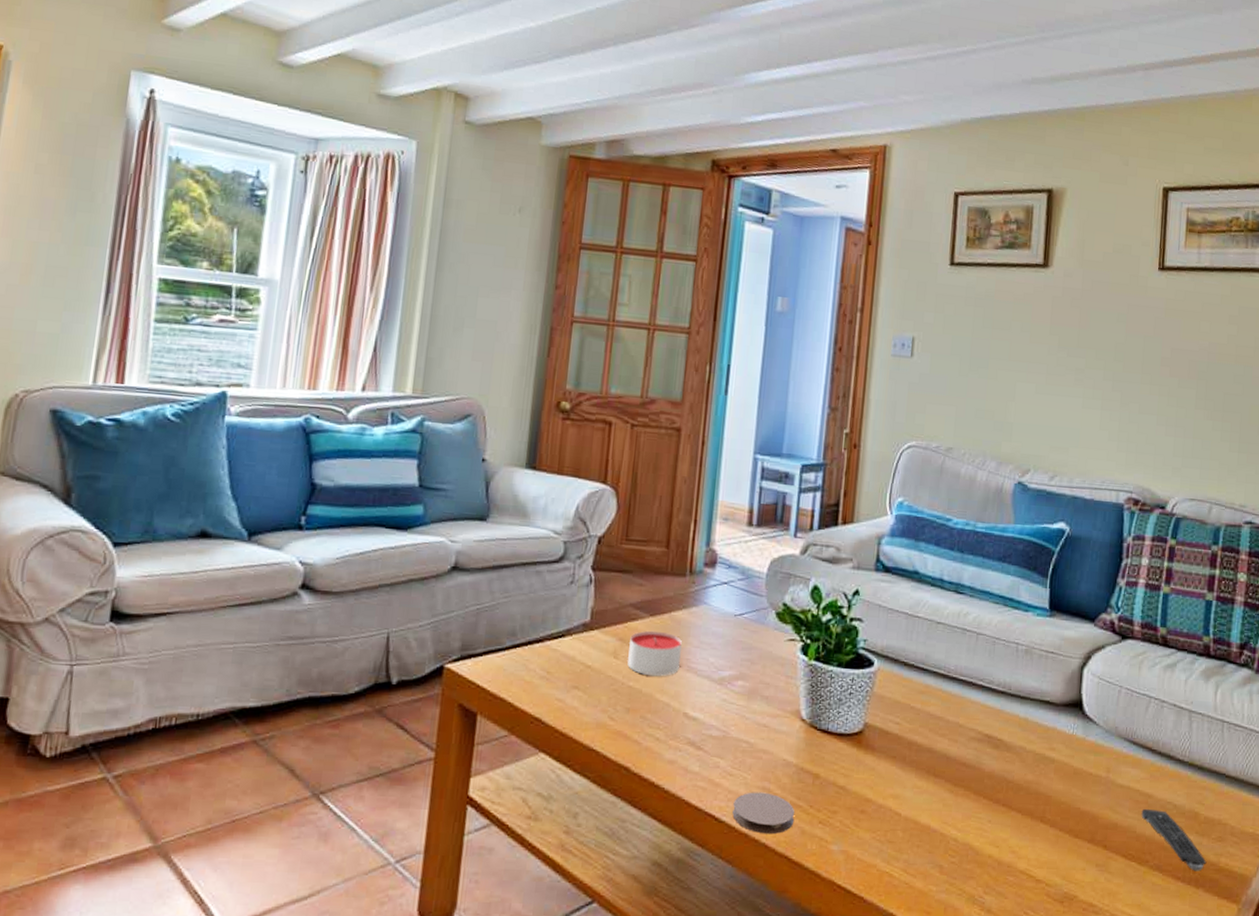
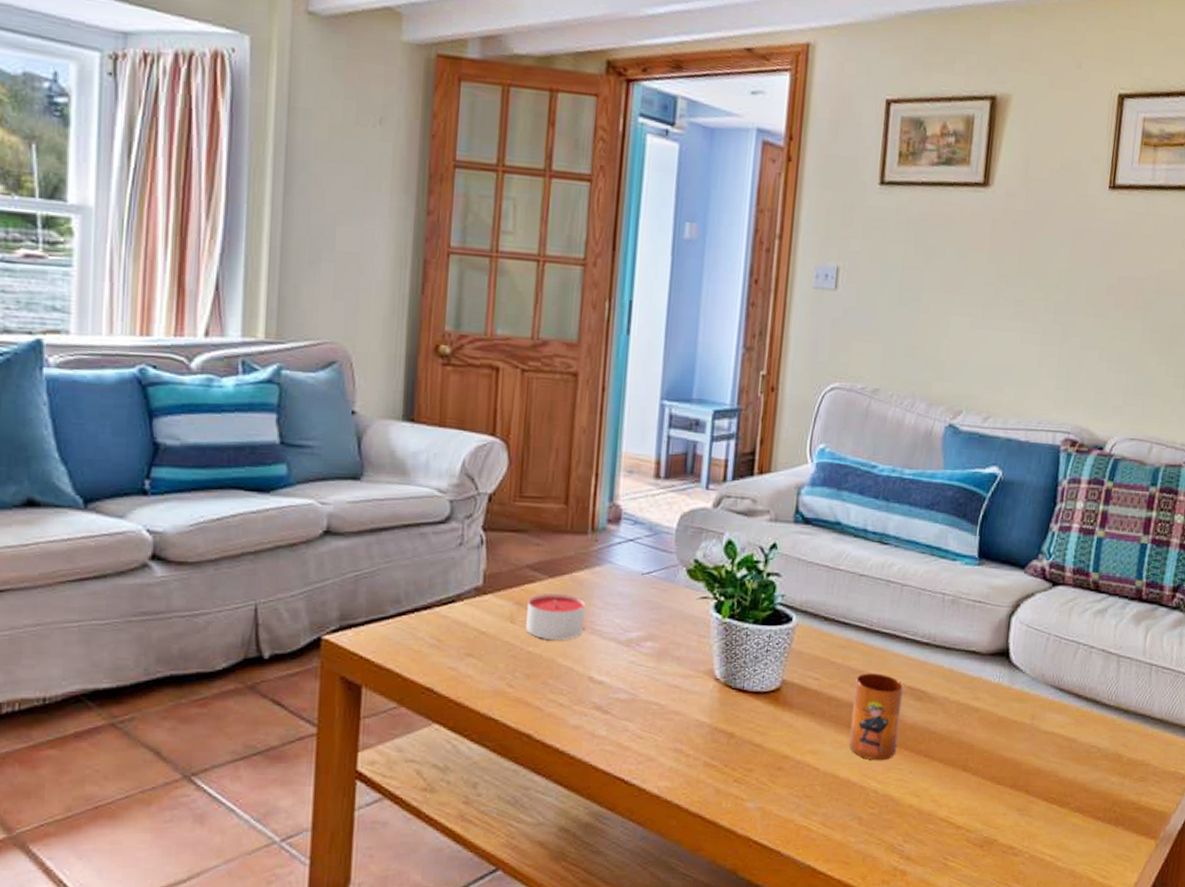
coaster: present [732,792,795,835] -> none [643,754,709,795]
mug: none [929,719,981,809] -> present [849,673,904,761]
remote control: present [1141,808,1207,871] -> none [1064,753,1128,811]

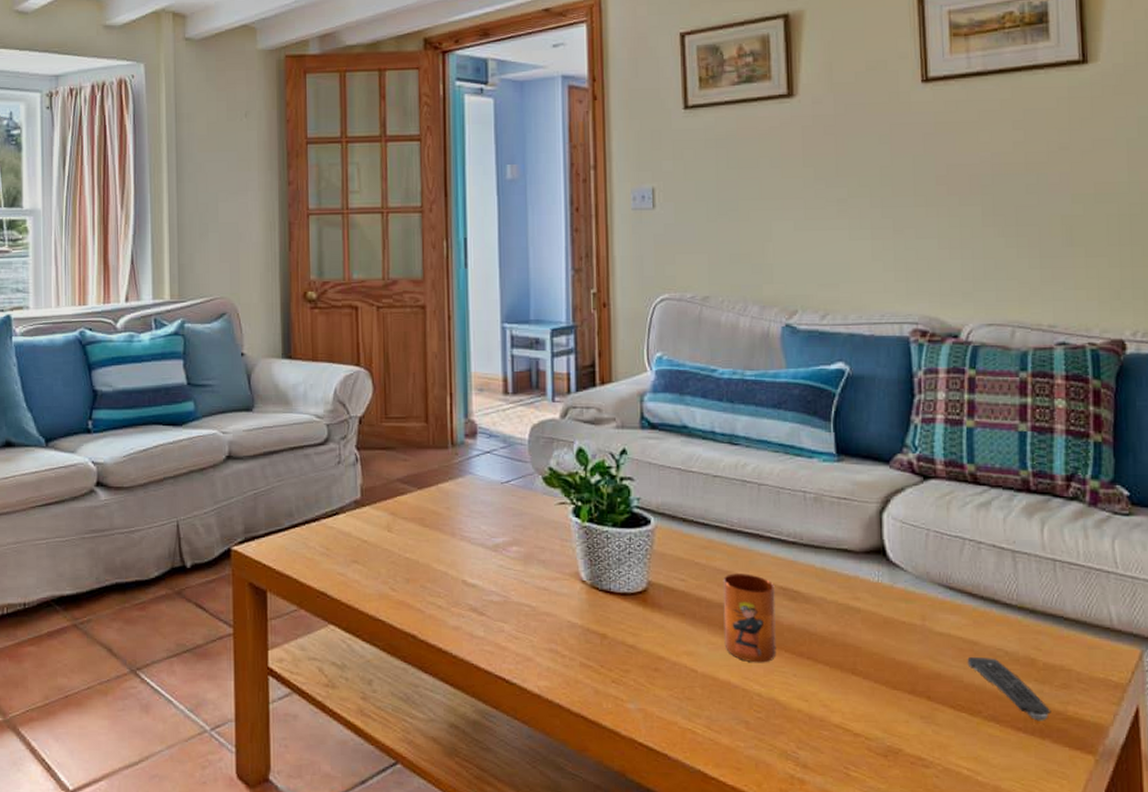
candle: present [526,593,585,640] -> none [401,503,453,546]
remote control: none [1064,753,1128,811] -> present [967,656,1051,721]

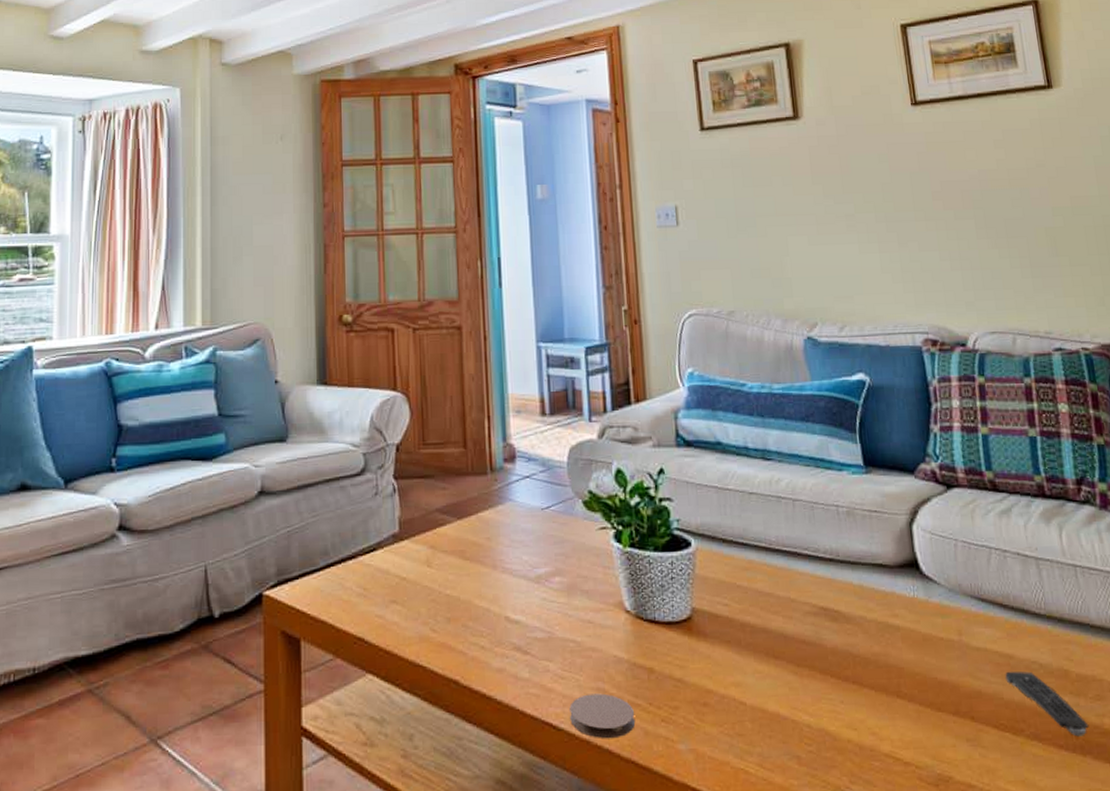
coaster: none [522,654,587,695] -> present [569,693,636,739]
mug: present [722,573,776,663] -> none [765,594,823,691]

